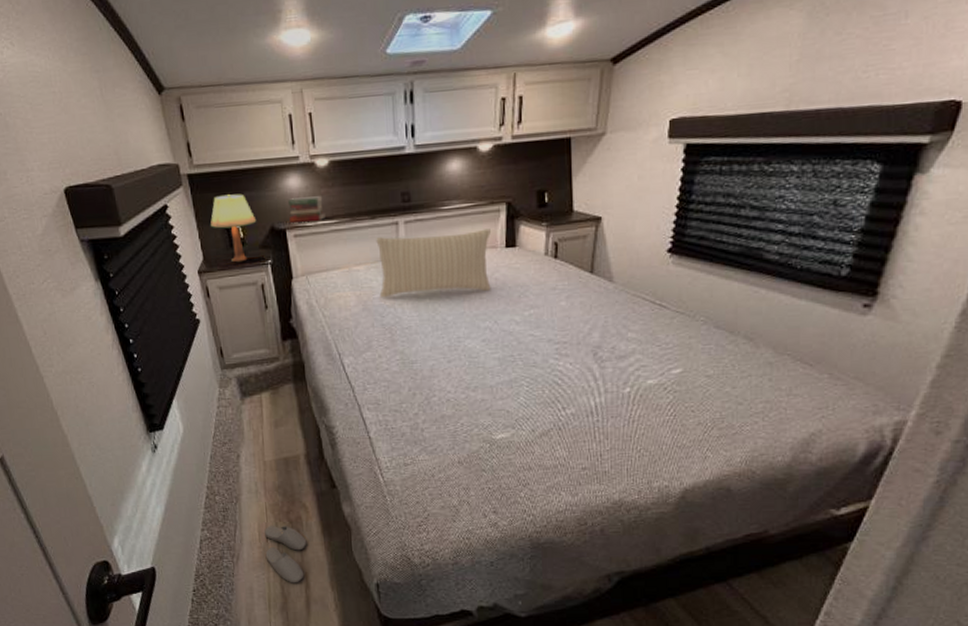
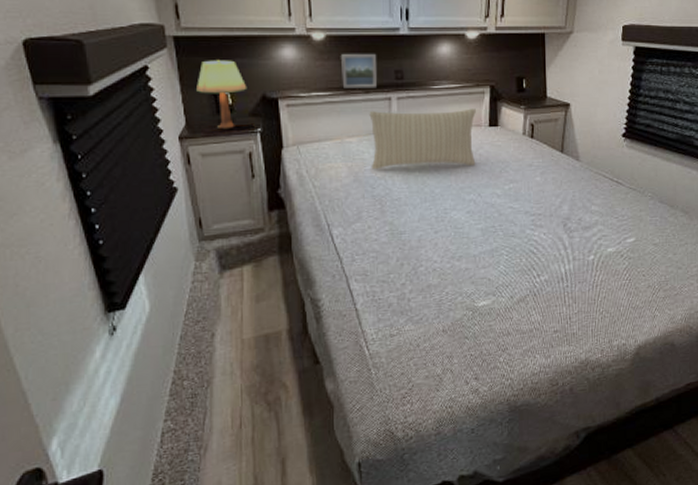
slippers: present [264,526,307,583] -> none [238,408,286,472]
books: present [288,196,326,223] -> none [282,68,320,92]
picture frame: none [345,175,384,215] -> present [341,53,378,89]

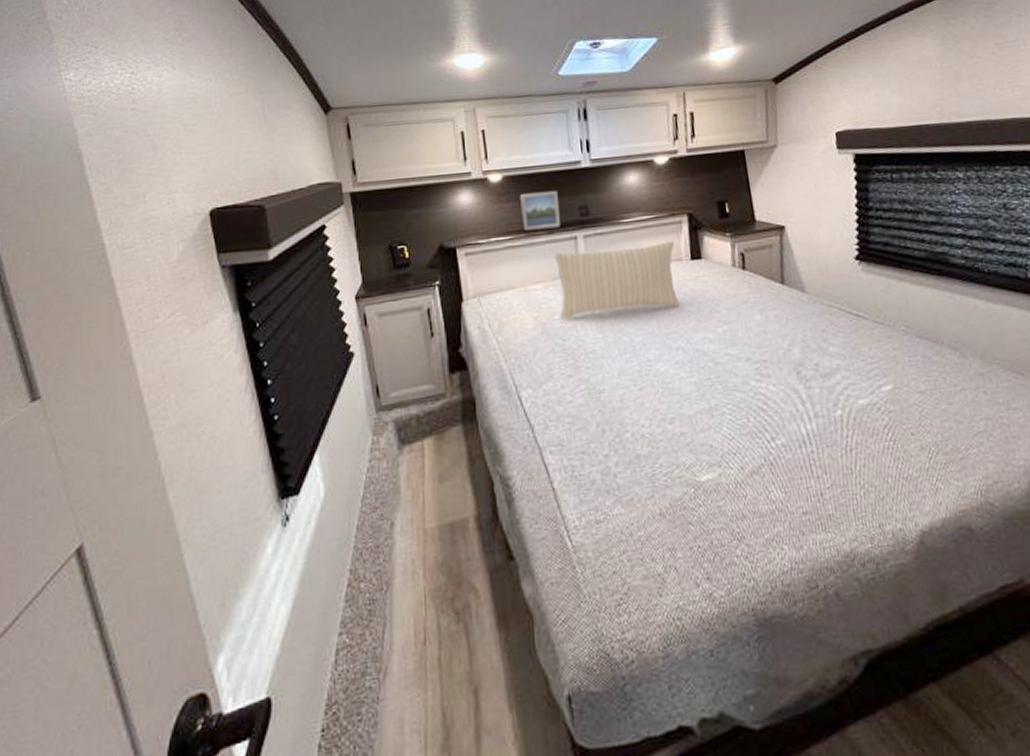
table lamp: present [195,59,247,130] -> none [372,211,424,286]

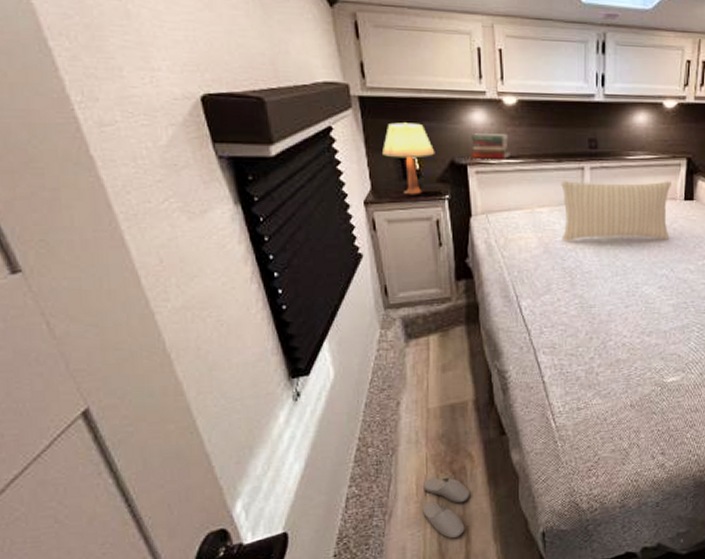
table lamp: none [372,211,424,286] -> present [381,121,435,195]
slippers: none [422,619,477,706] -> present [422,477,470,539]
books: none [459,212,499,240] -> present [471,133,510,159]
picture frame: present [520,190,562,231] -> none [533,119,571,157]

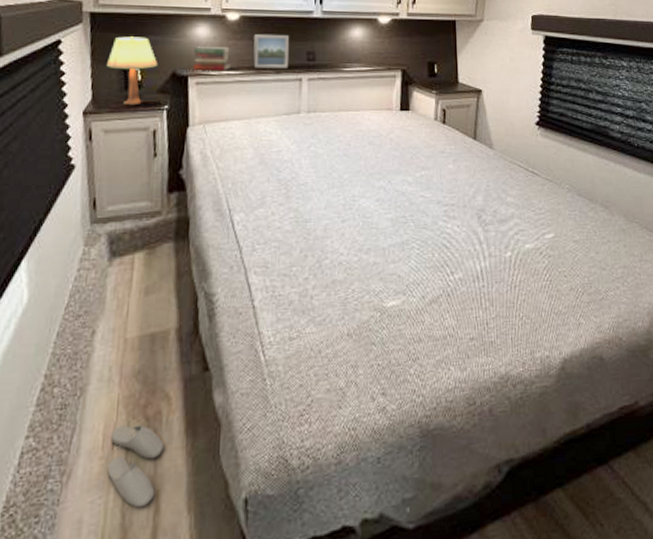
picture frame: none [533,119,571,157] -> present [253,34,290,69]
pillow: present [561,181,671,241] -> none [278,92,387,152]

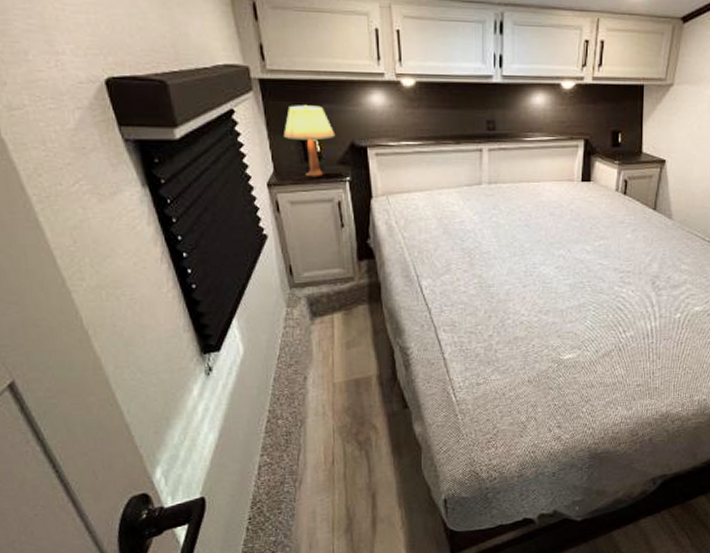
slippers: present [107,425,165,508] -> none [331,447,376,505]
books: present [193,46,231,70] -> none [371,115,409,141]
picture frame: present [253,34,290,69] -> none [432,101,469,139]

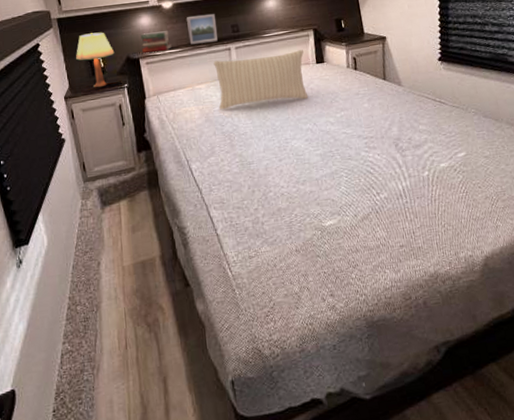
books: none [371,115,409,141] -> present [141,31,172,53]
picture frame: none [432,101,469,139] -> present [187,13,219,45]
pillow: none [460,162,569,222] -> present [213,49,309,110]

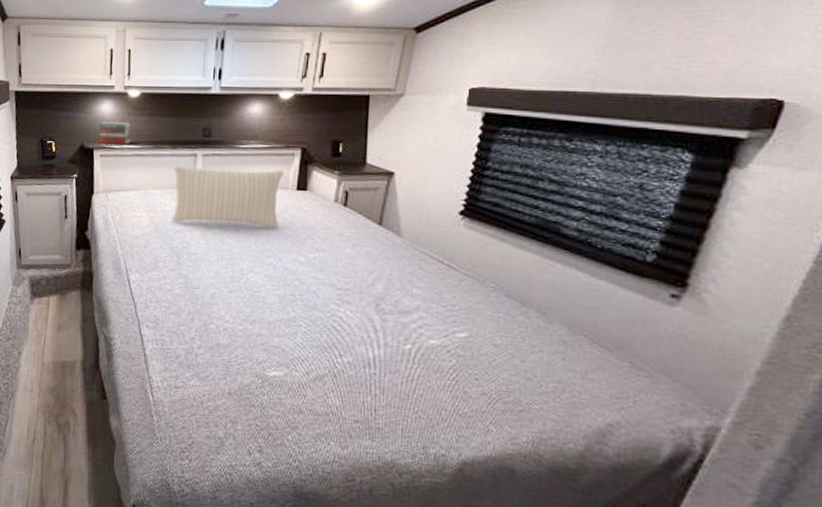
table lamp: present [75,32,115,88] -> none [27,111,69,174]
picture frame: present [187,13,219,45] -> none [151,110,187,144]

